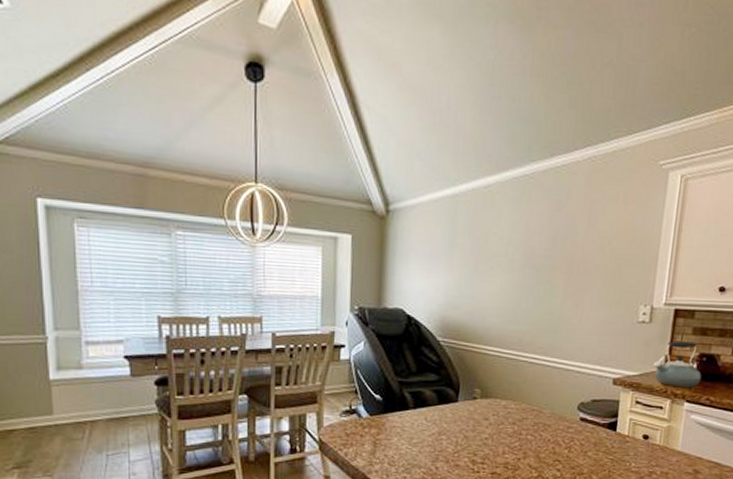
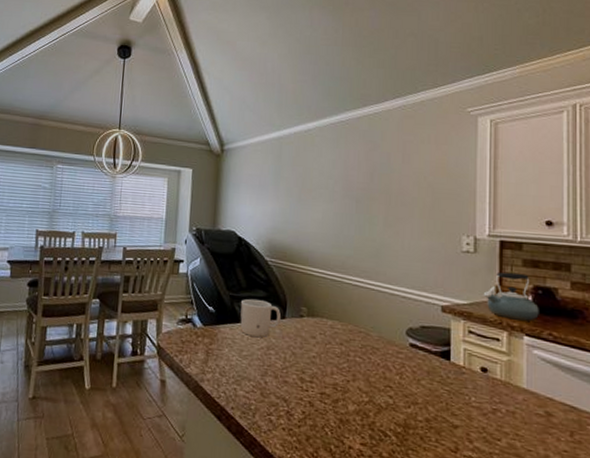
mug: none [409,383,453,423] -> present [240,298,281,337]

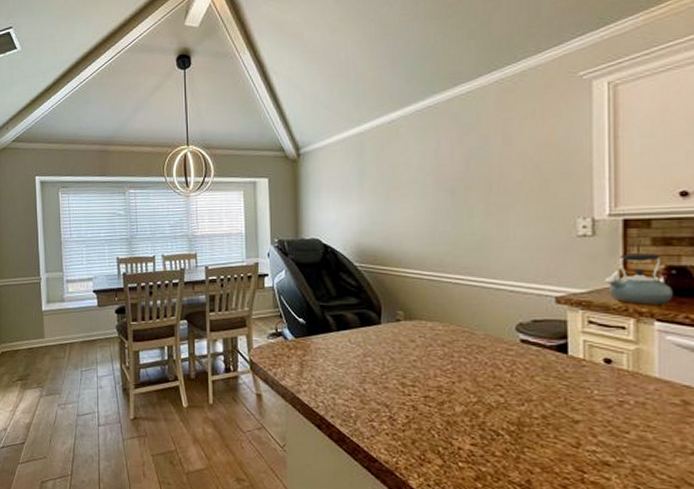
mug: present [240,298,281,337] -> none [331,306,375,345]

